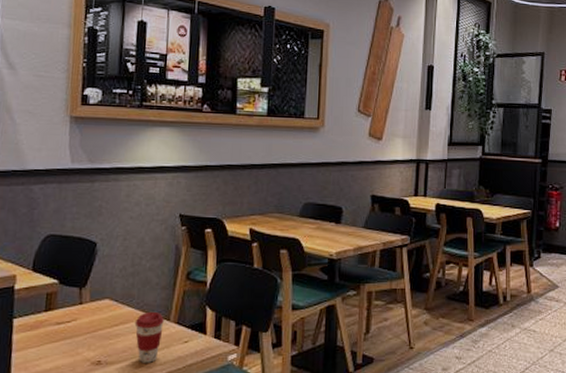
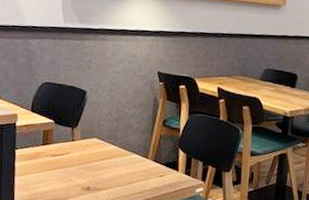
coffee cup: present [134,311,164,363] -> none [118,150,143,191]

